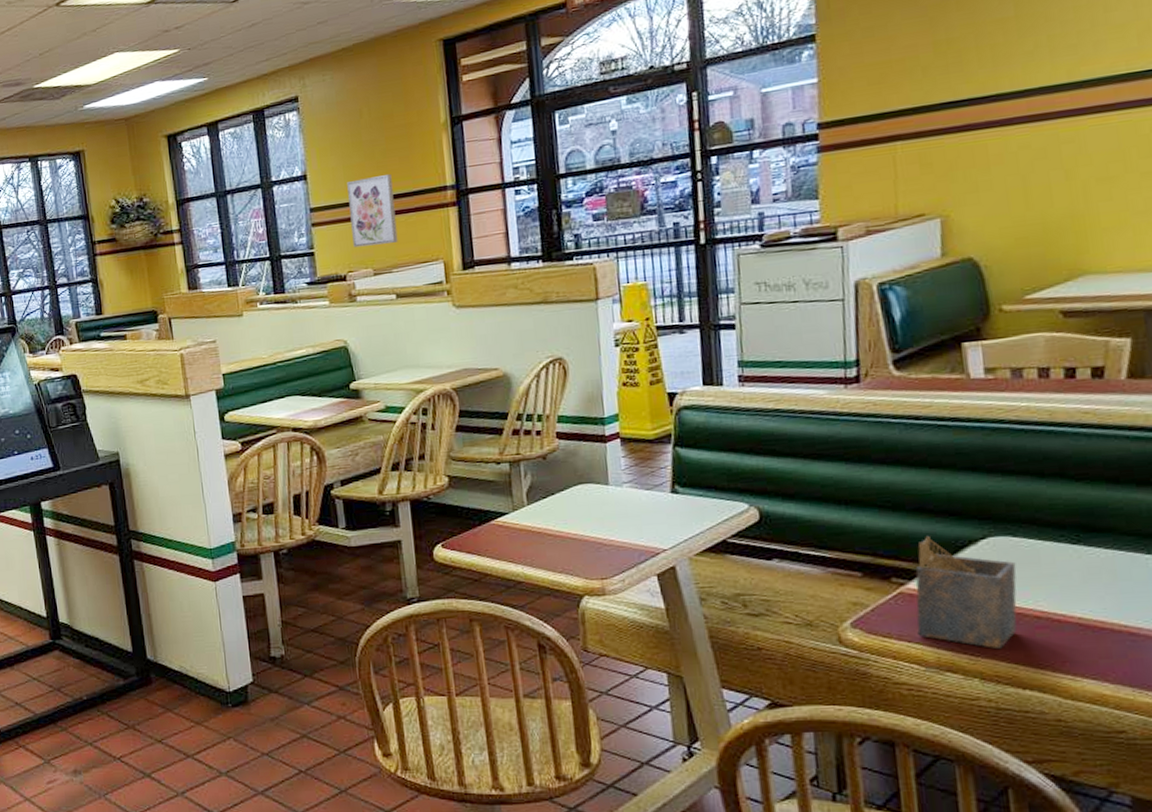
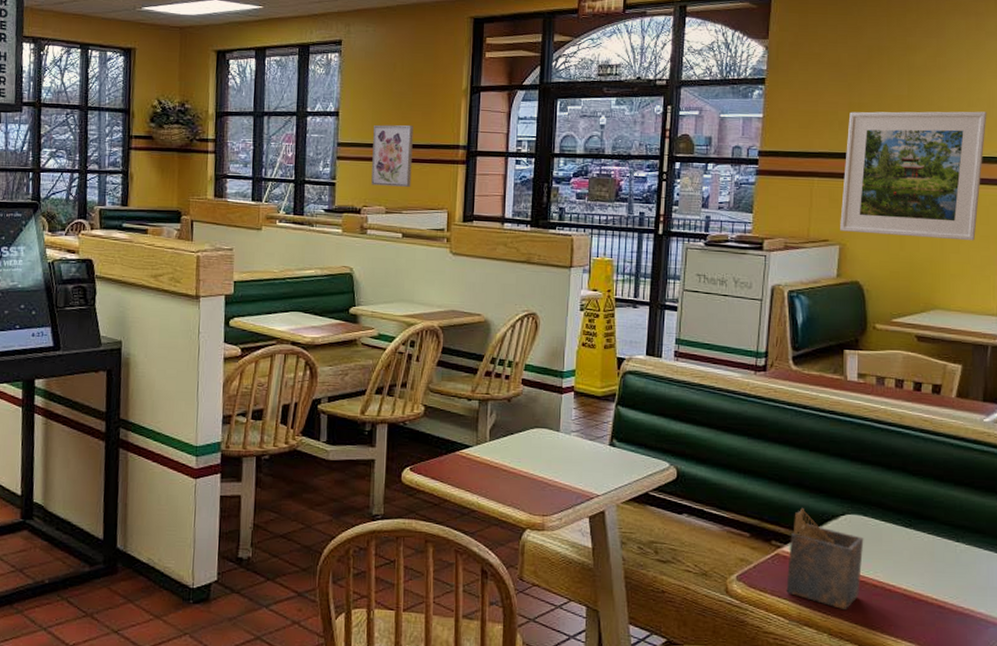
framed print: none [935,14,1135,201] -> present [840,111,987,241]

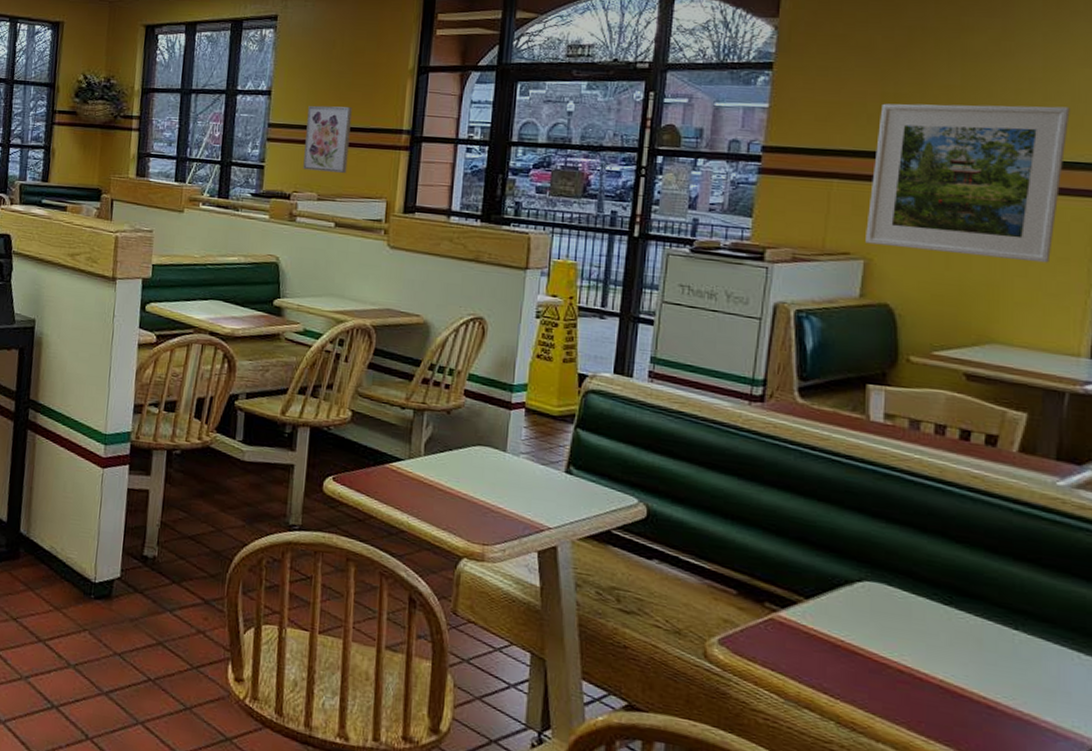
napkin holder: present [786,508,864,611] -> none [782,568,887,697]

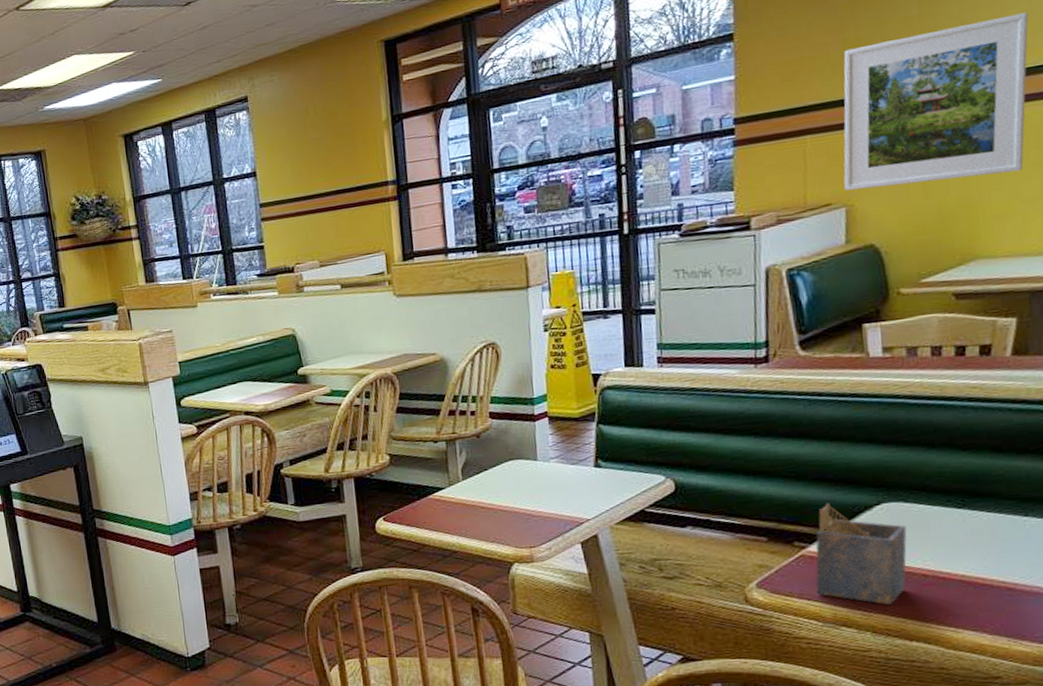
wall art: present [303,105,352,173] -> none [294,171,343,241]
napkin holder: none [782,568,887,697] -> present [816,504,907,606]

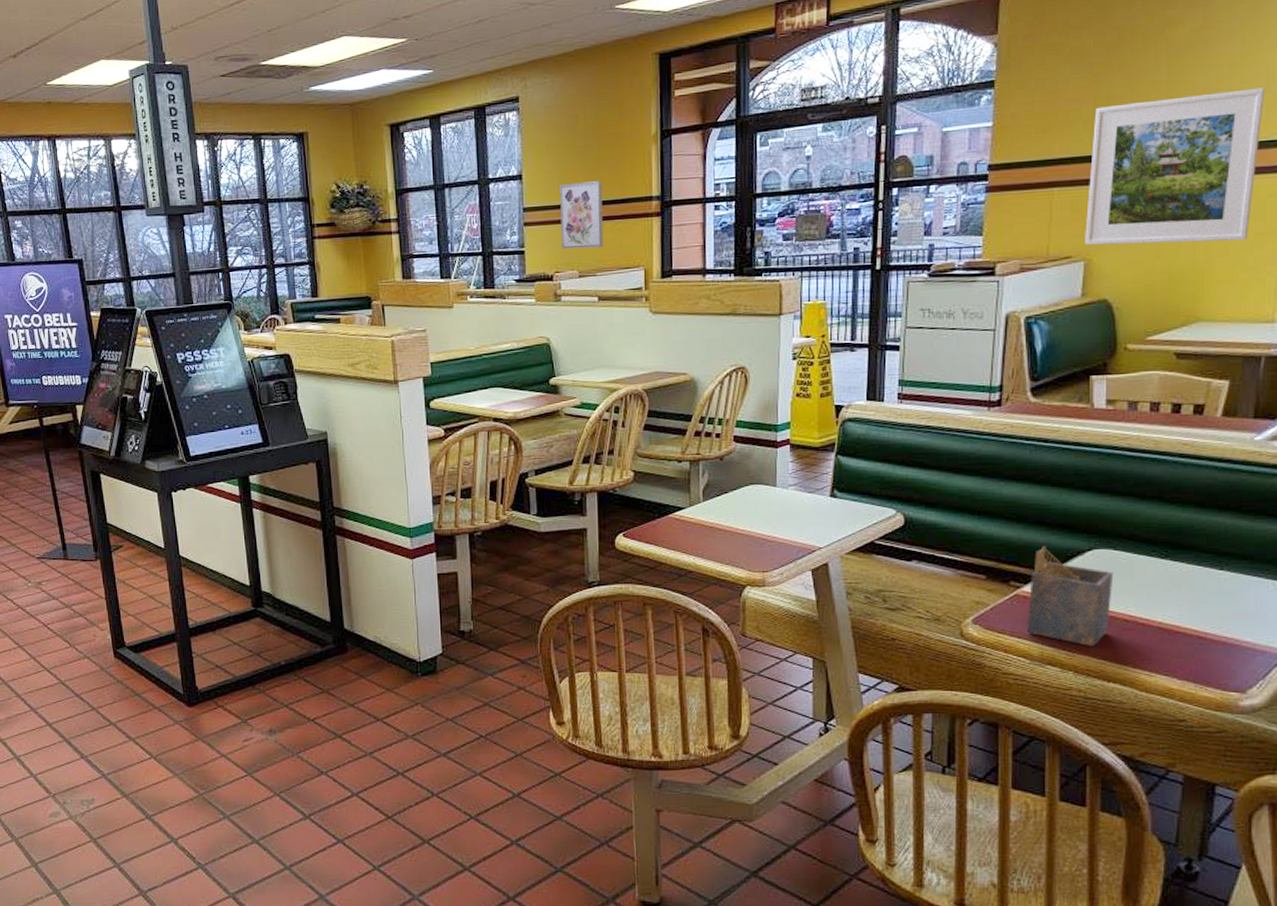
wall art: none [294,171,343,241] -> present [560,181,604,249]

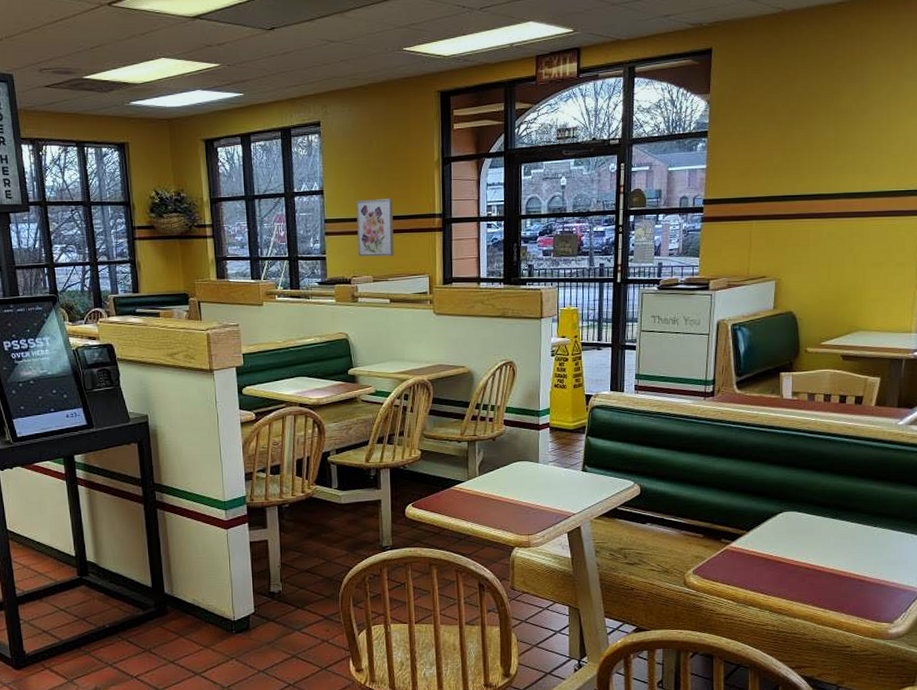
napkin holder: present [1027,547,1114,647] -> none [734,510,798,591]
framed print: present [1085,87,1265,245] -> none [776,149,904,268]

